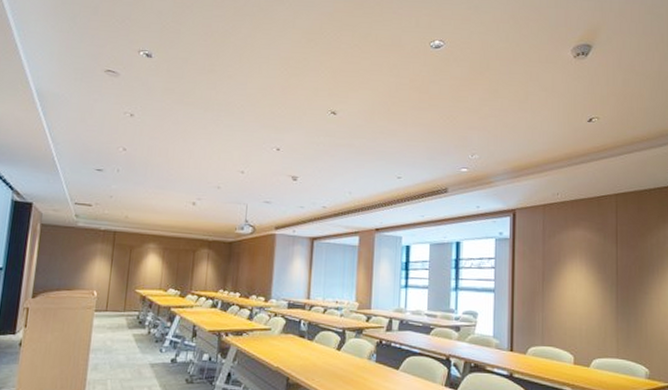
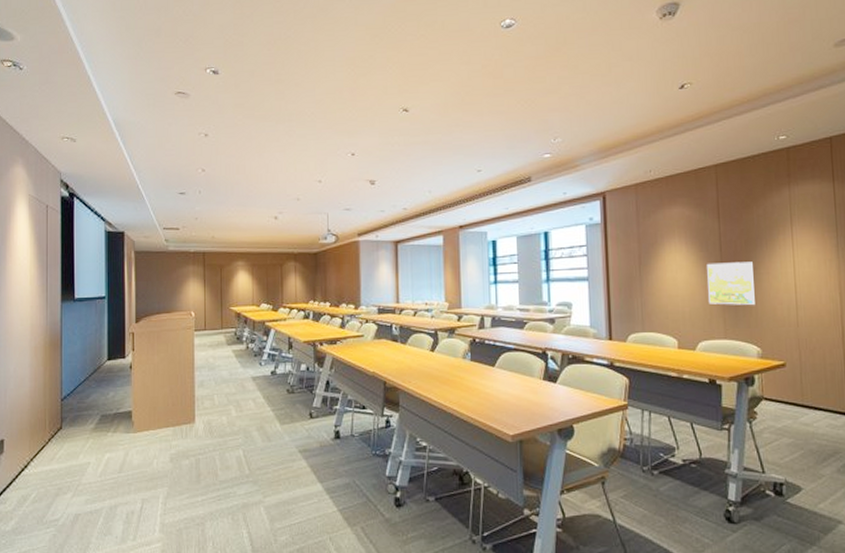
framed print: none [604,285,647,327] -> present [707,261,757,305]

